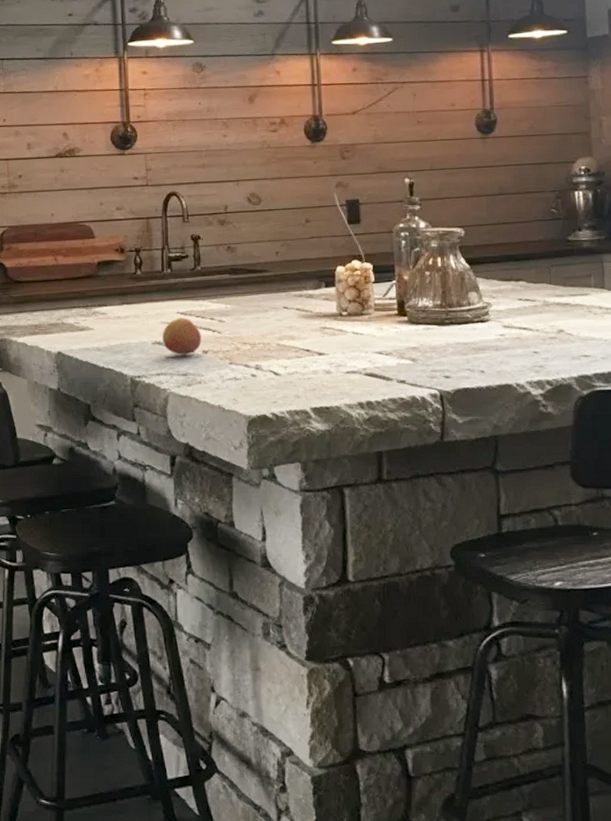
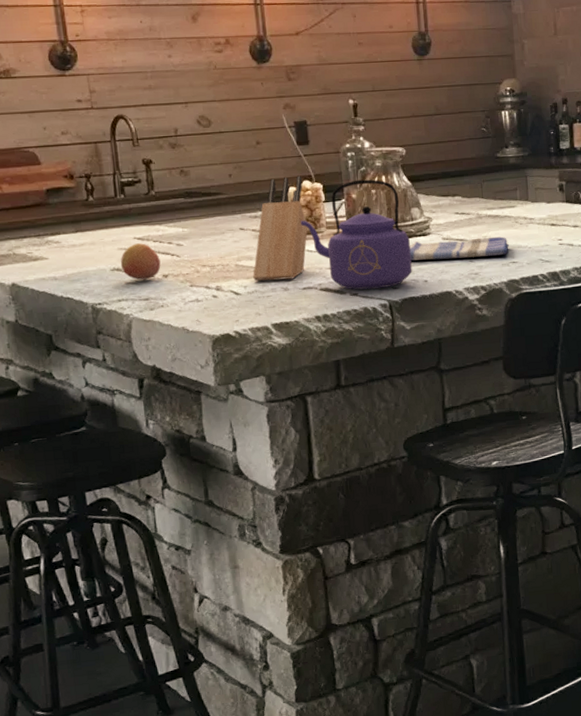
knife block: none [294,255,355,363] -> present [253,175,308,282]
kettle: none [347,260,467,378] -> present [301,179,412,290]
dish towel: none [465,326,580,349] -> present [409,236,509,261]

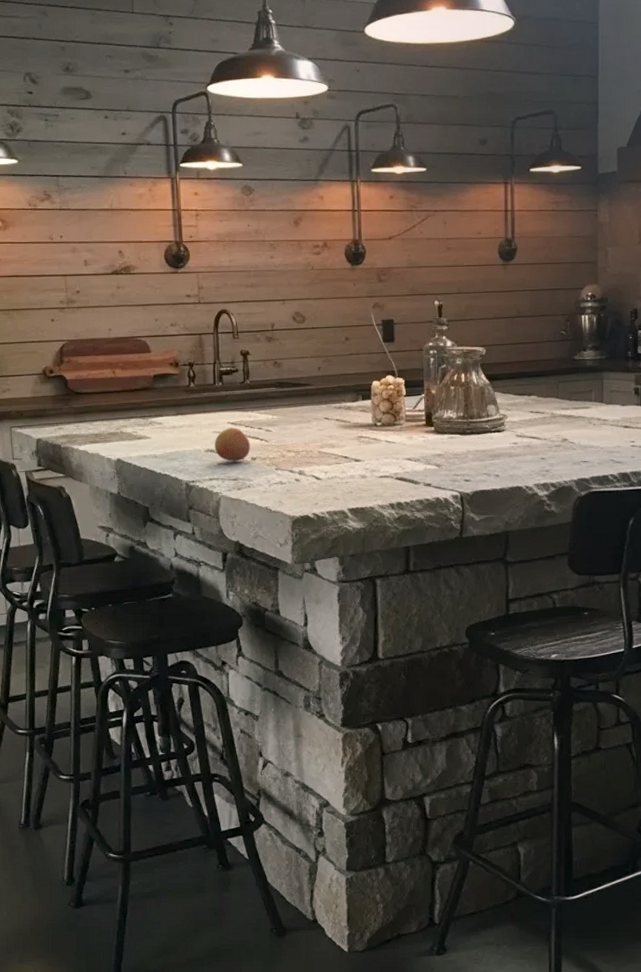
knife block: present [253,175,308,282] -> none [334,370,388,468]
kettle: present [301,179,412,290] -> none [382,376,485,481]
dish towel: present [409,236,509,261] -> none [483,436,581,456]

